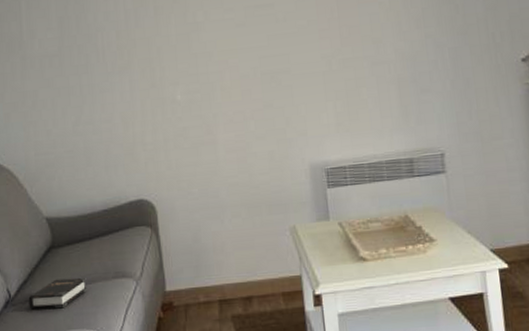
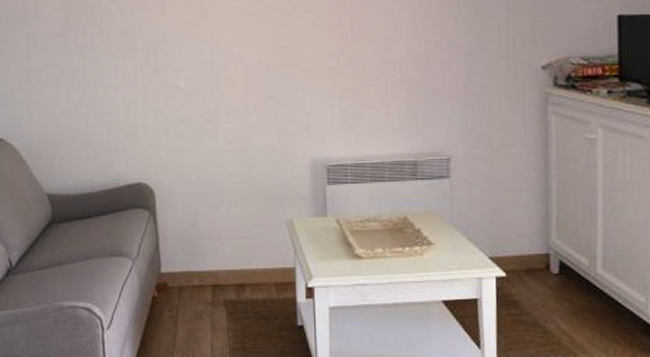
hardback book: present [28,277,87,309] -> none [29,253,85,281]

